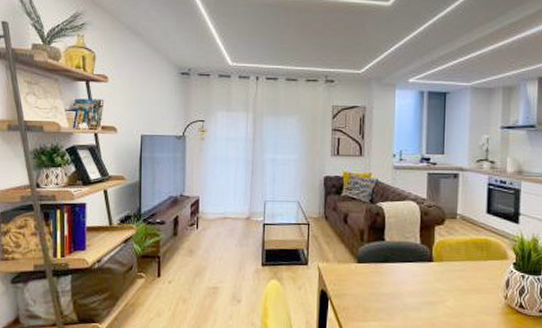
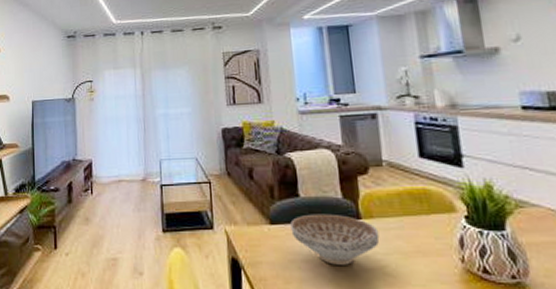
decorative bowl: none [374,255,446,299] -> present [290,213,380,265]

